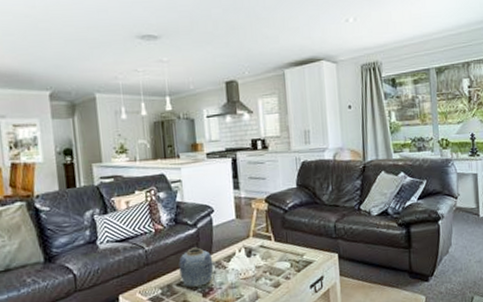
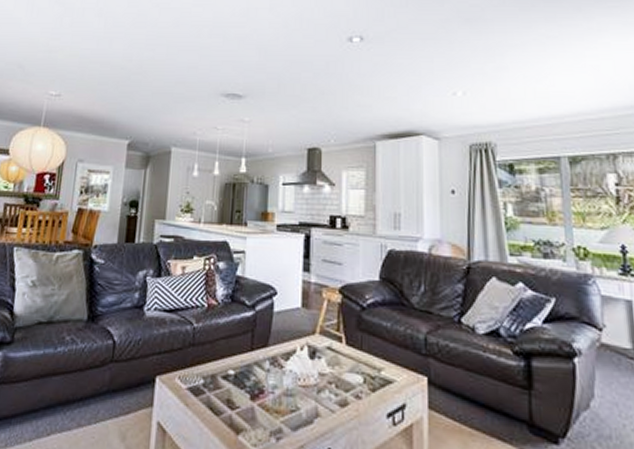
decorative jar: present [179,247,214,287] -> none [227,334,269,385]

